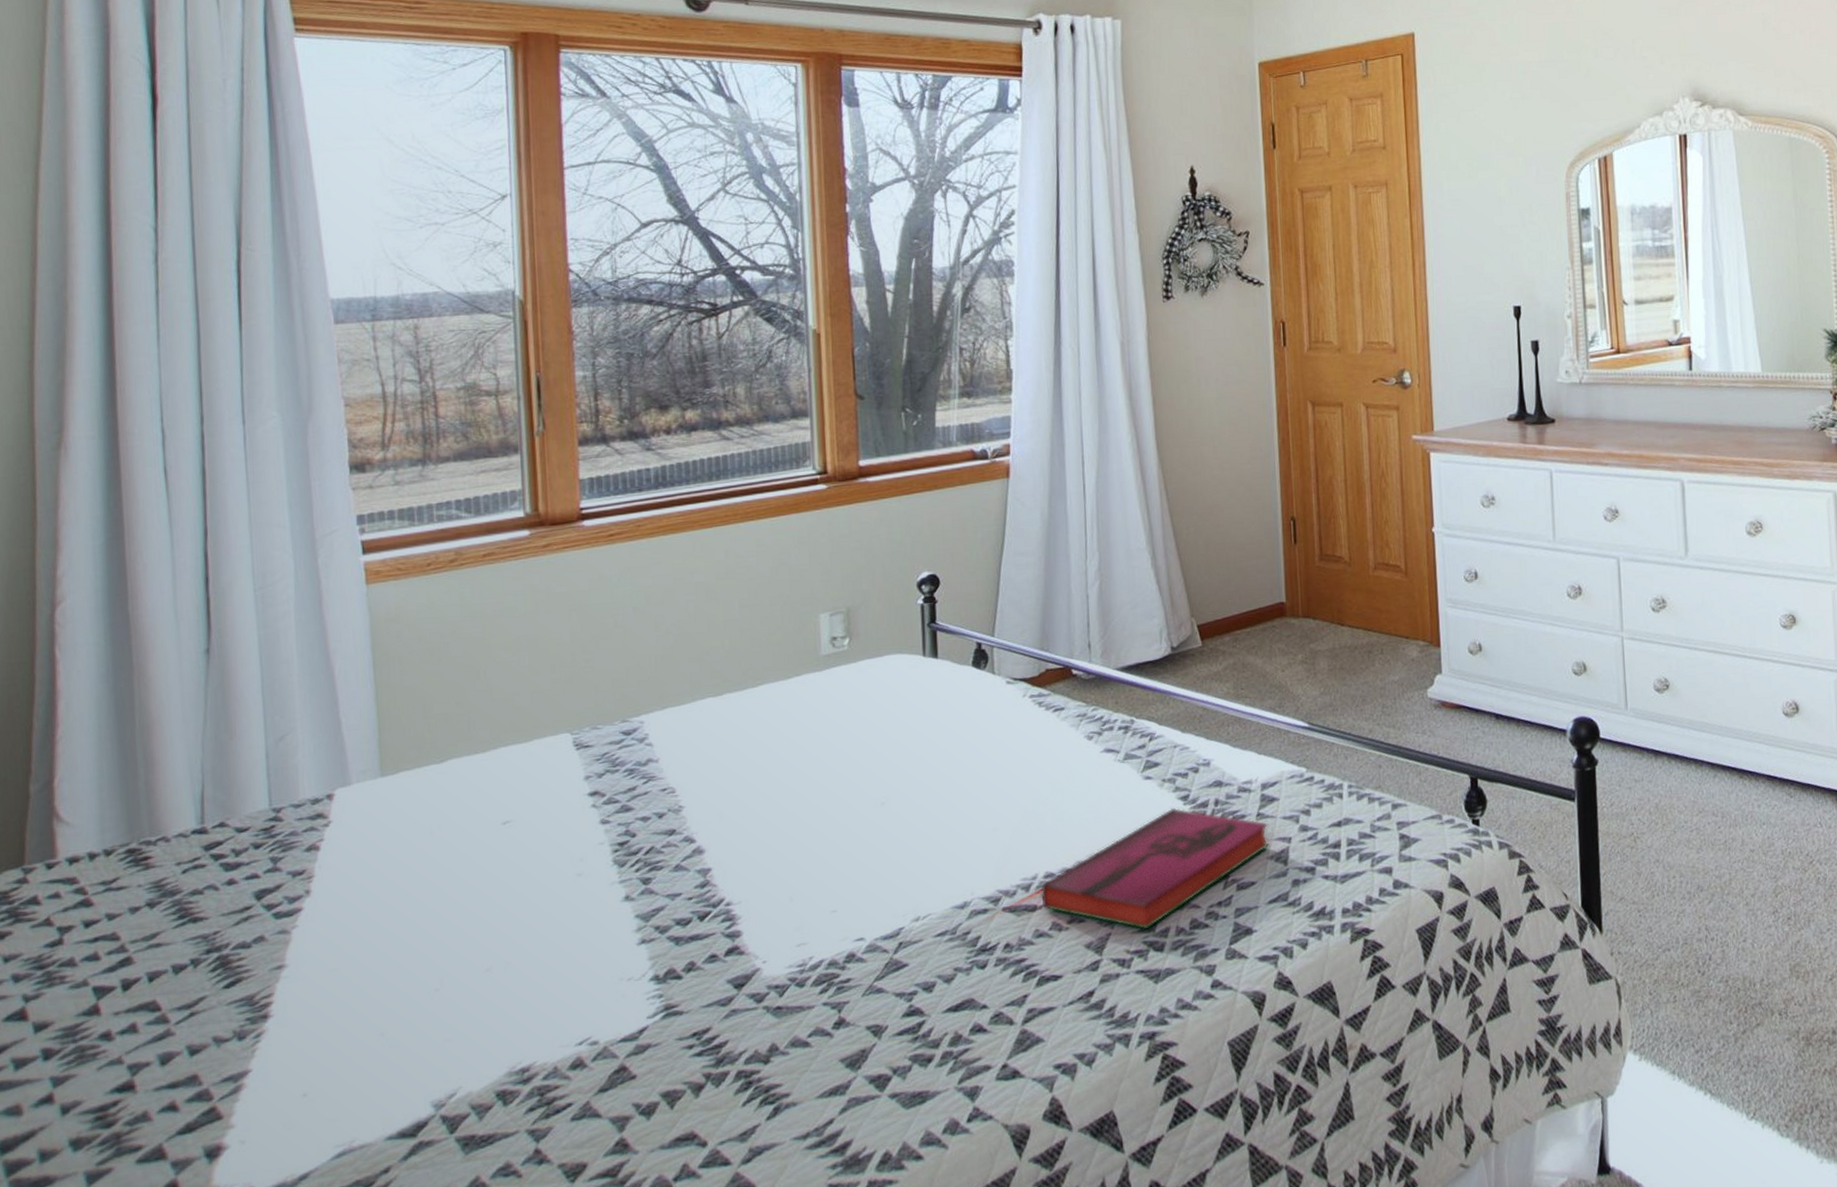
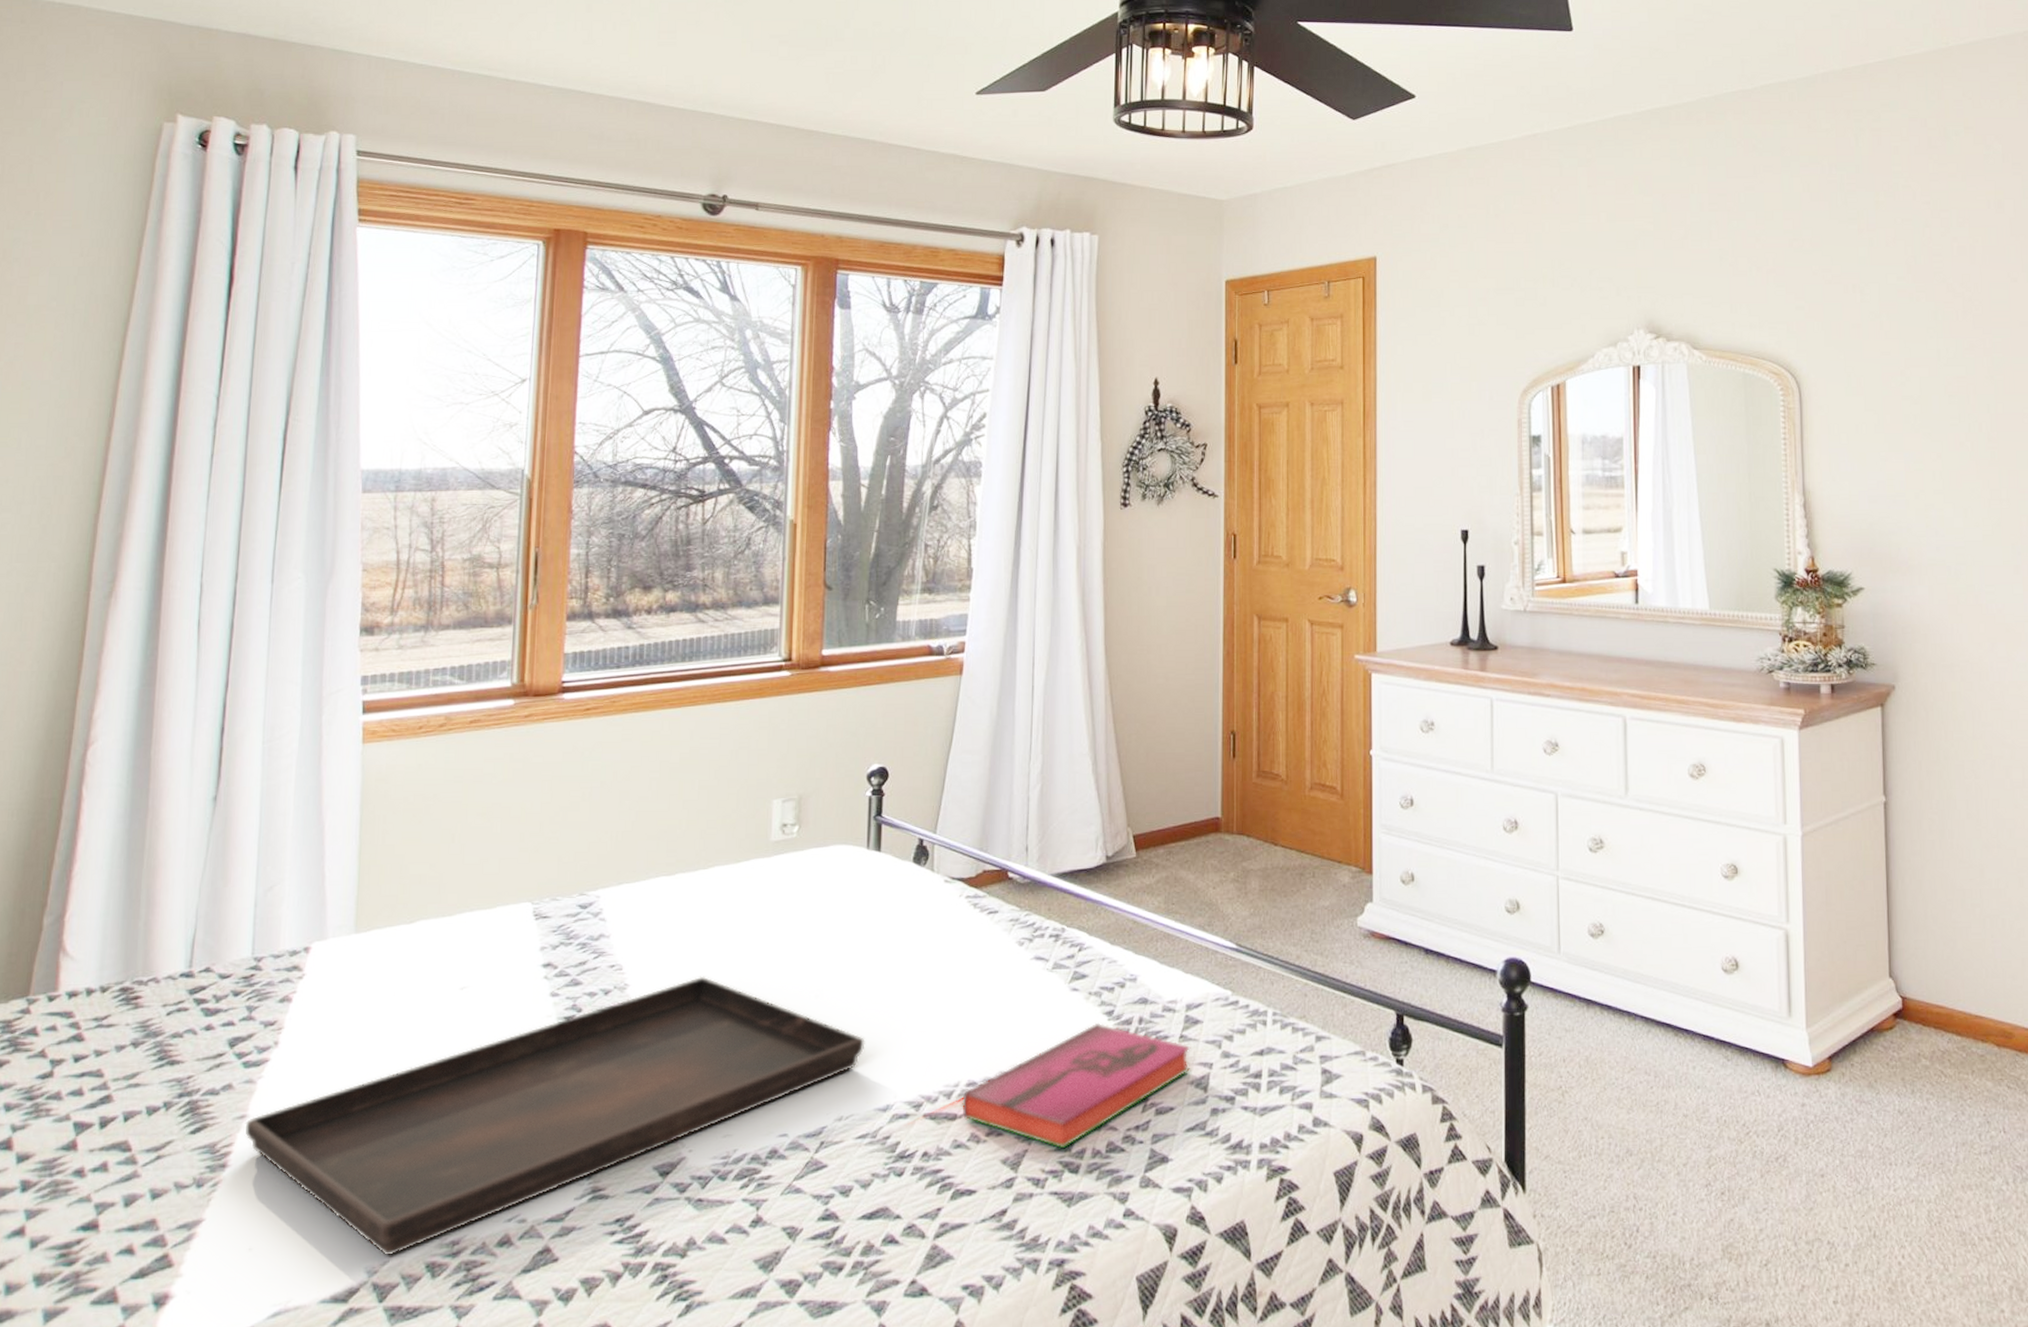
serving tray: none [283,792,937,1089] -> present [245,976,865,1256]

